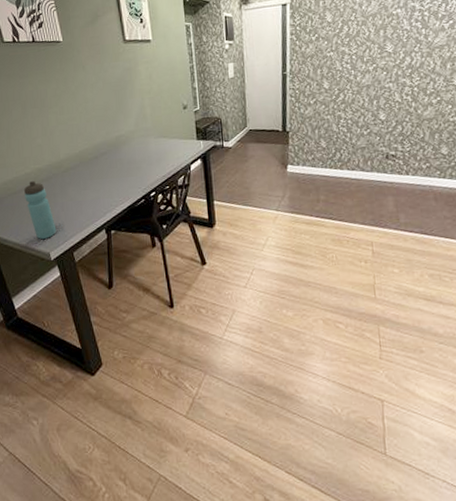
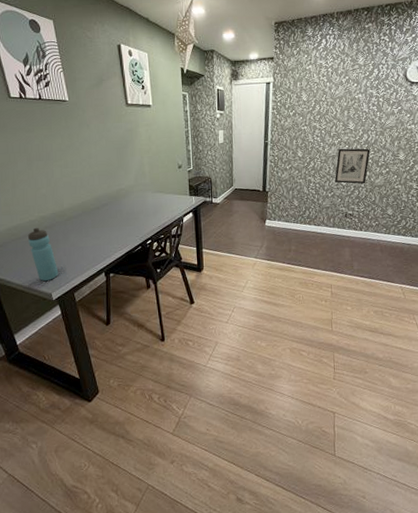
wall art: none [370,74,415,118] -> present [334,148,370,184]

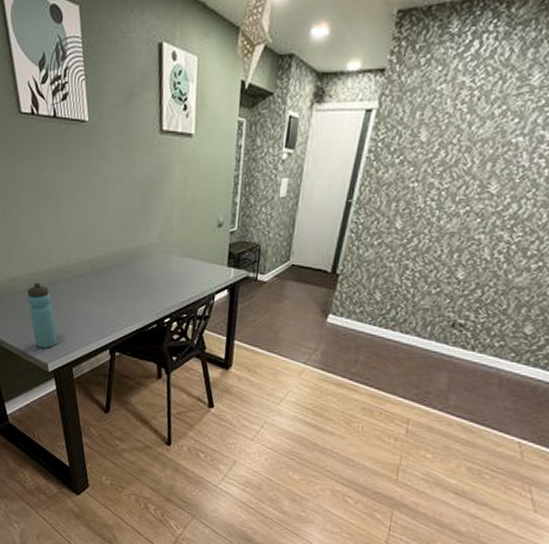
wall art: present [334,148,370,184] -> none [445,222,518,282]

